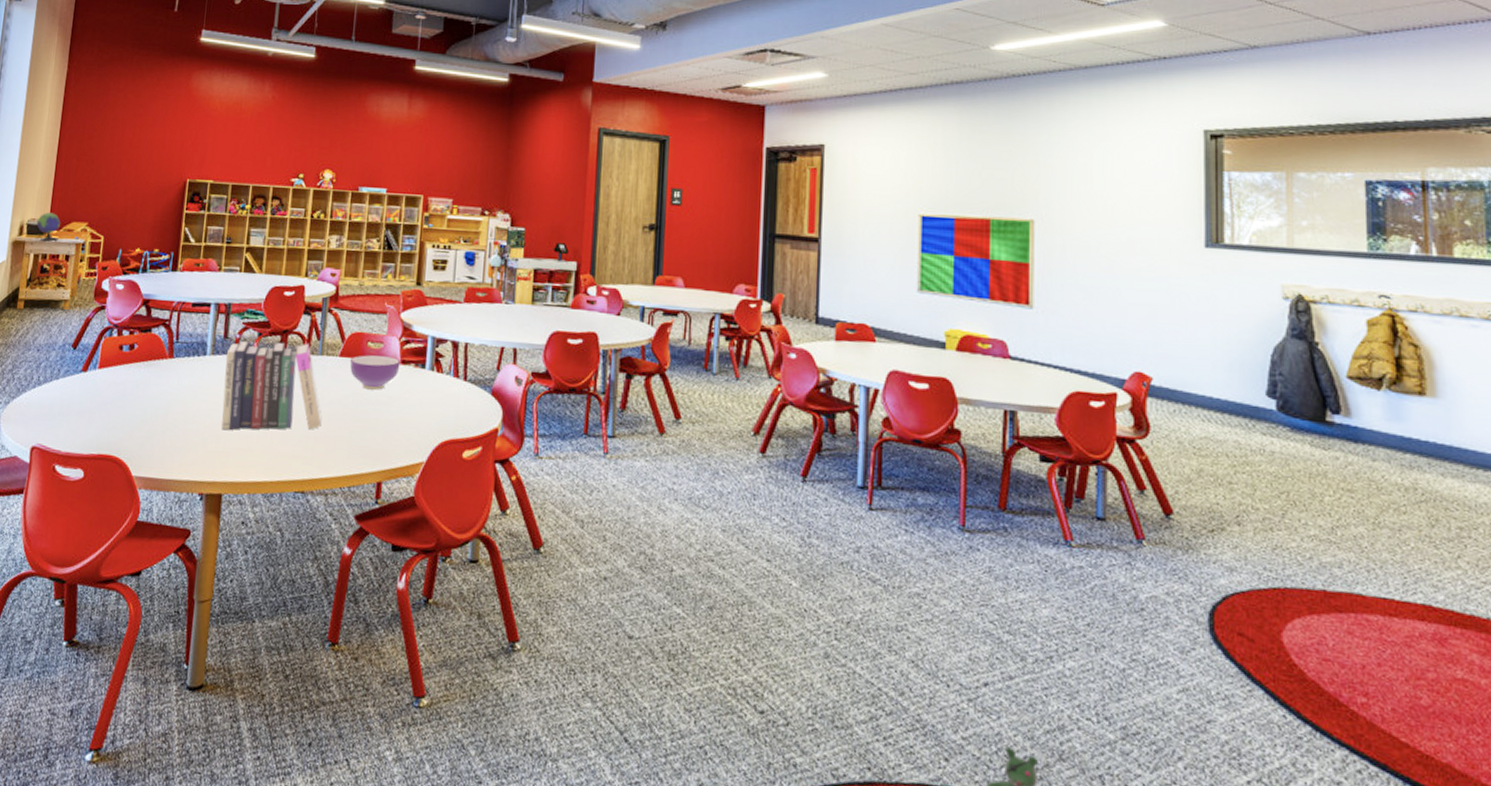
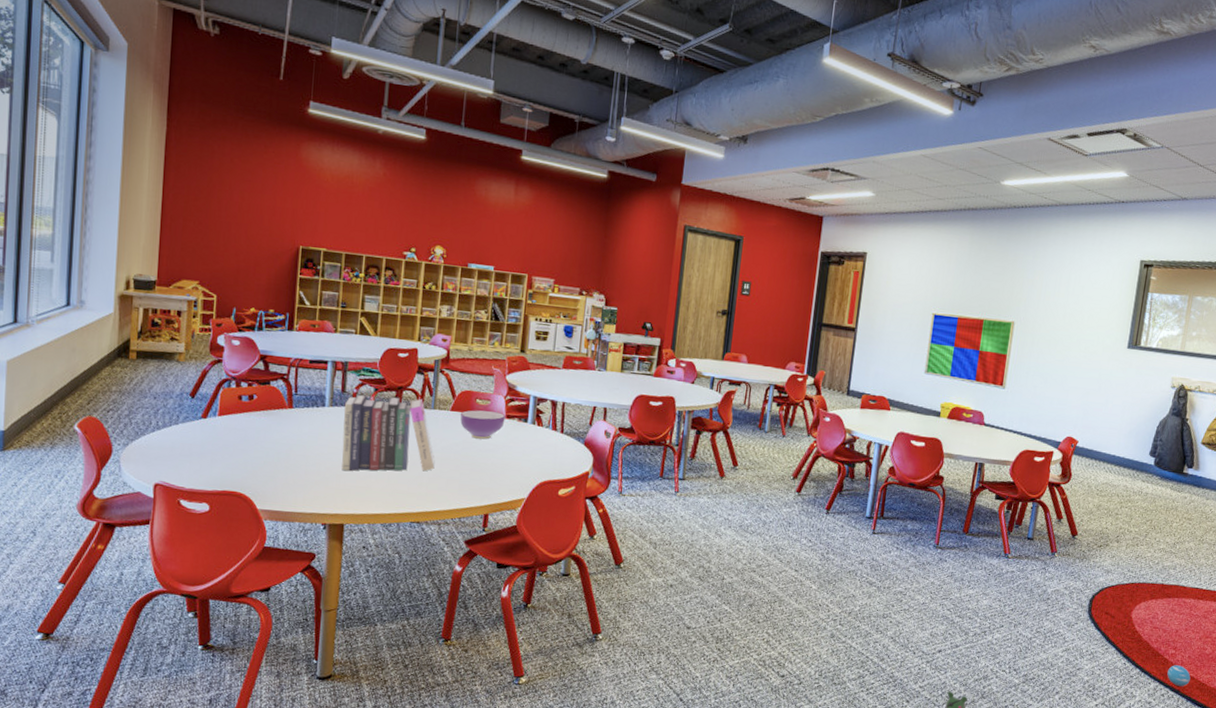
globe: present [36,212,61,242] -> none [143,269,170,297]
toy ball: none [1360,722,1403,759] -> present [1167,665,1191,687]

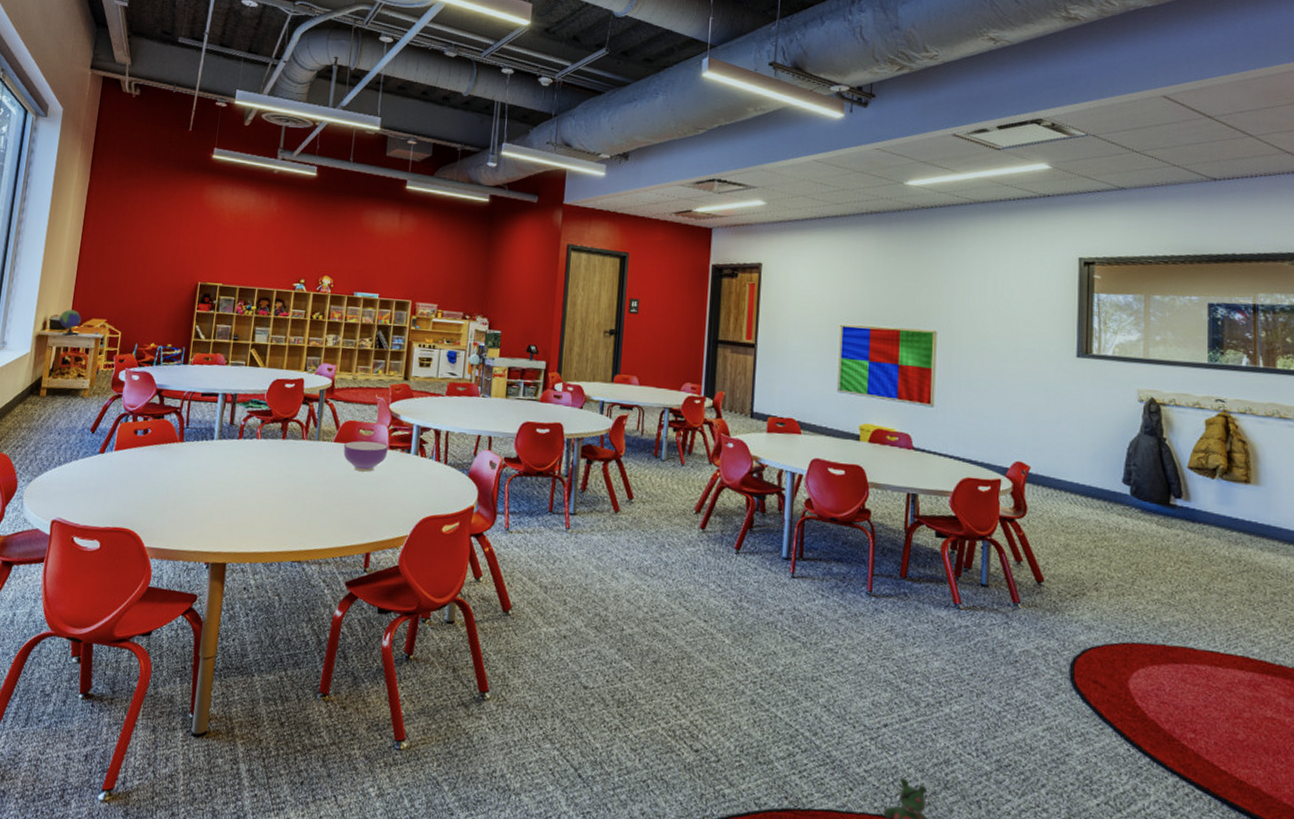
globe: none [143,269,170,297] -> present [59,309,81,336]
books: present [342,395,435,472] -> none [226,427,317,507]
toy ball: present [1167,665,1191,687] -> none [1189,754,1222,784]

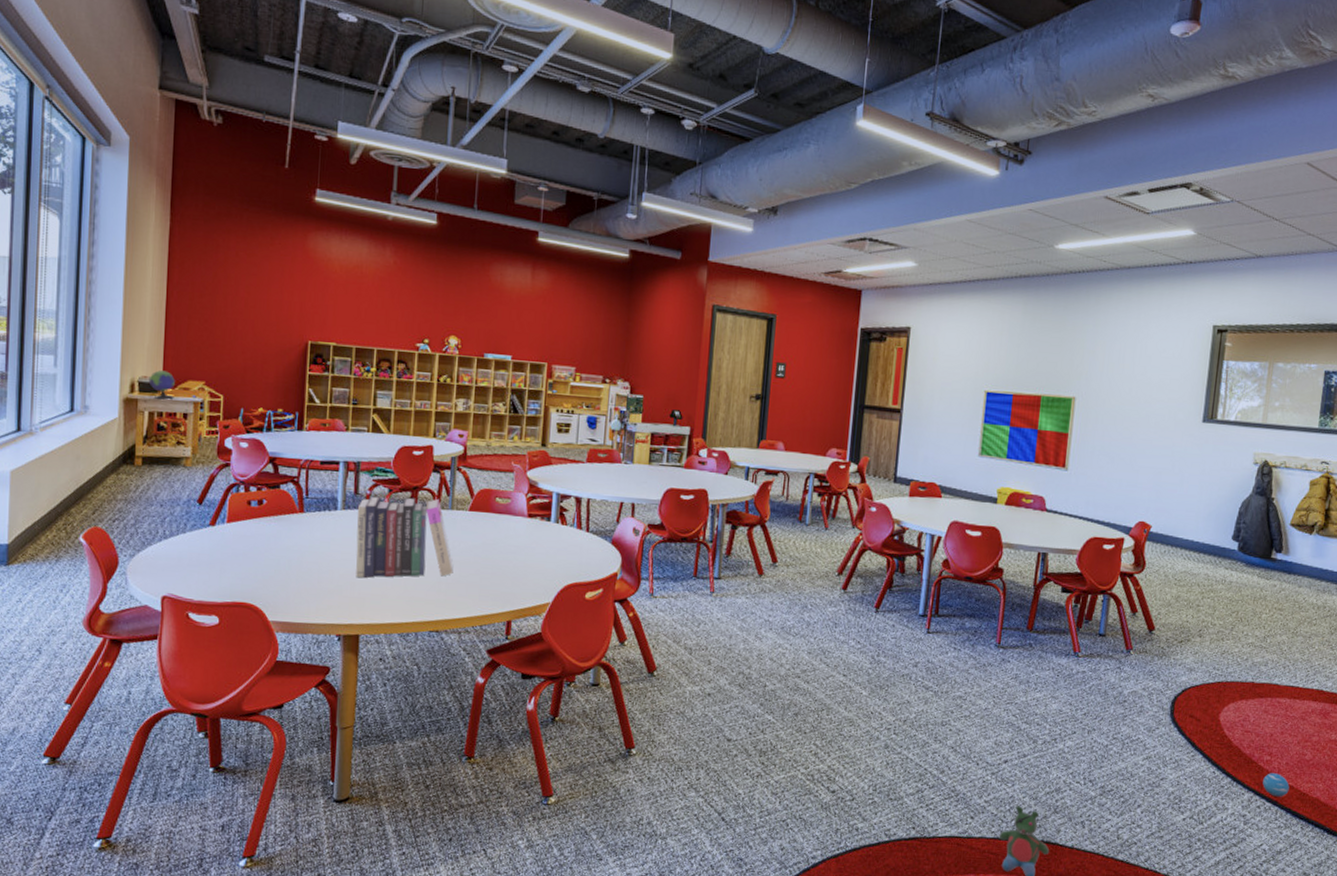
books: none [226,427,317,507] -> present [356,496,454,578]
bowl: present [343,441,389,472] -> none [479,509,527,541]
toy ball: none [1189,754,1222,784] -> present [1262,773,1290,797]

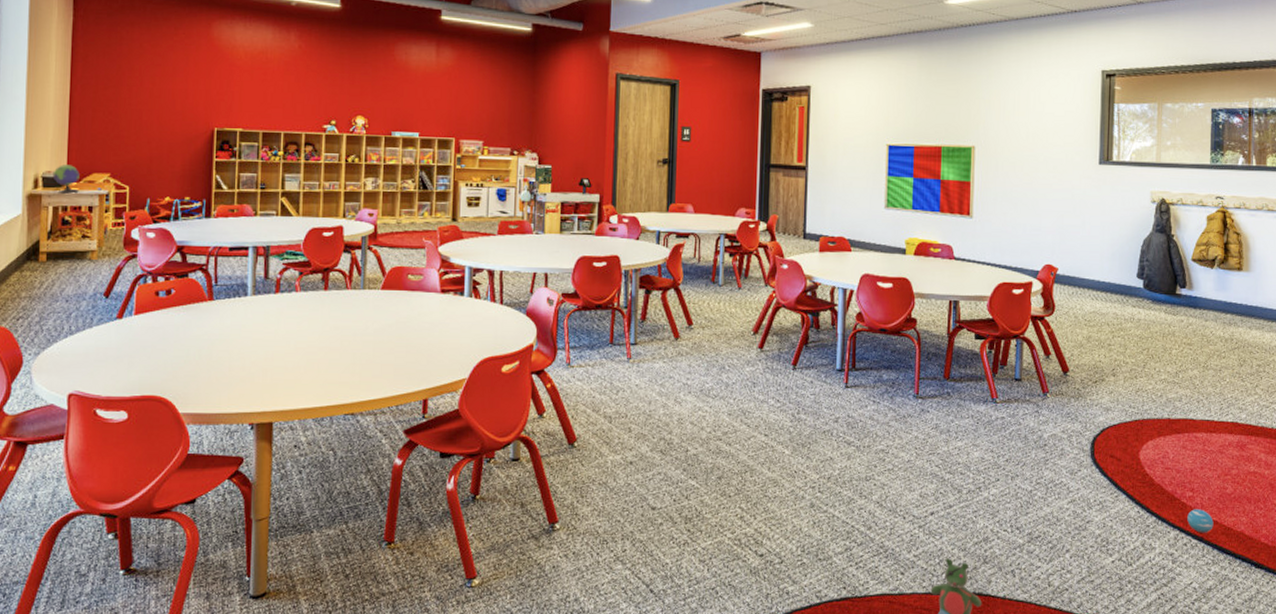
books: present [356,496,454,578] -> none [267,278,367,364]

